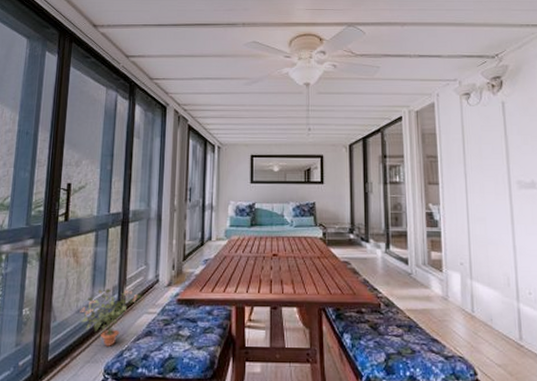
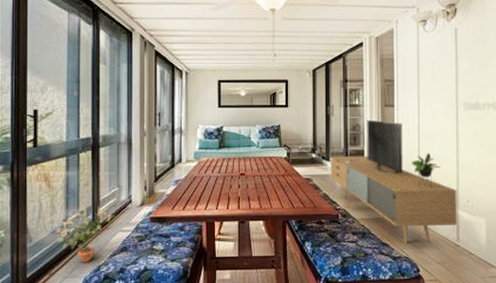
media console: none [370,198,519,342] -> present [330,119,457,244]

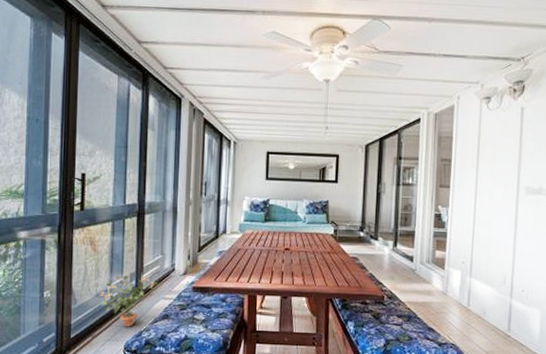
media console: present [330,119,457,244] -> none [378,199,512,332]

